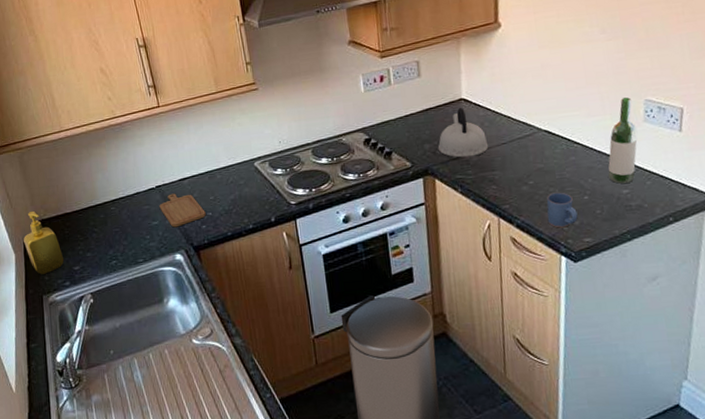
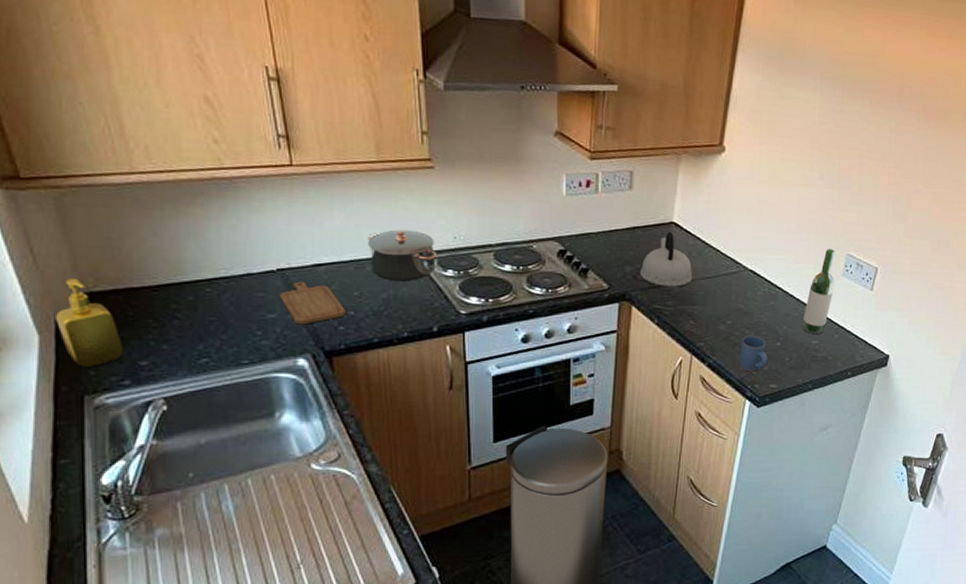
cooking pot: none [215,141,268,184] -> present [367,229,438,281]

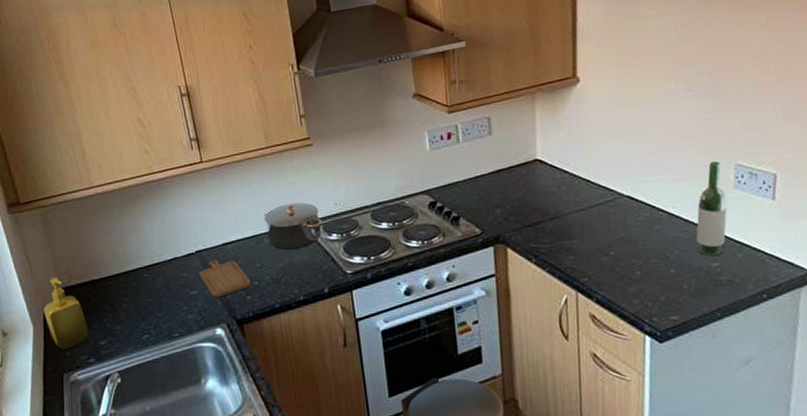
kettle: present [639,231,693,287] -> none [510,168,566,225]
mug: present [739,335,768,372] -> none [628,264,664,305]

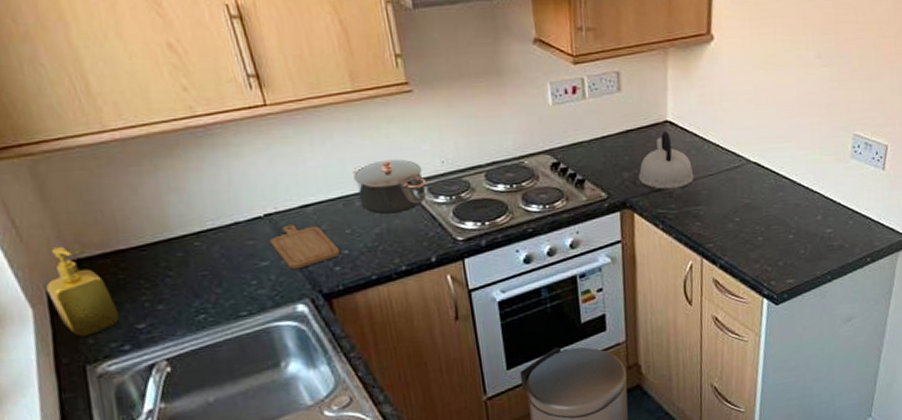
kettle: none [510,168,566,225] -> present [638,130,695,190]
wine bottle: present [695,161,728,256] -> none [814,131,845,222]

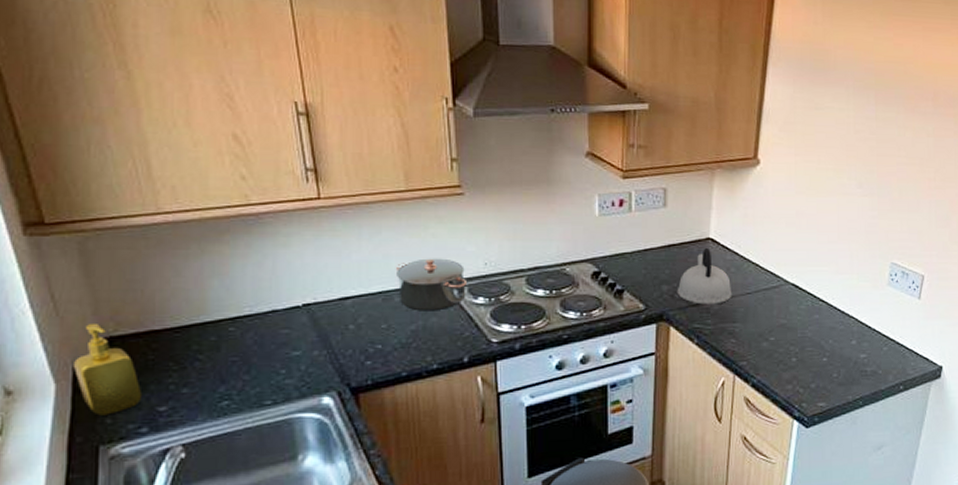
chopping board: present [270,224,340,270] -> none [305,316,373,361]

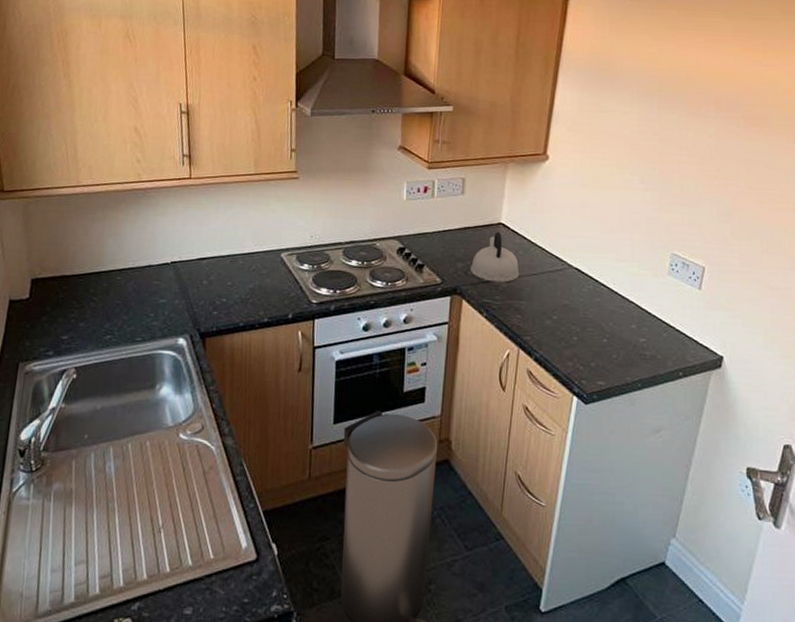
soap dispenser: present [74,322,143,416] -> none [9,267,53,339]
cooking pot: present [395,258,468,311] -> none [241,229,297,274]

